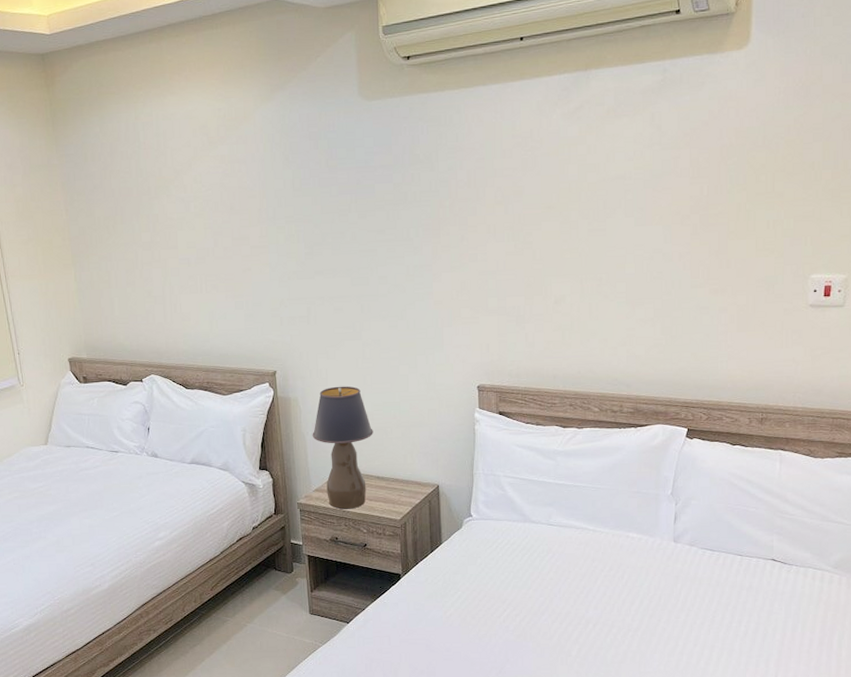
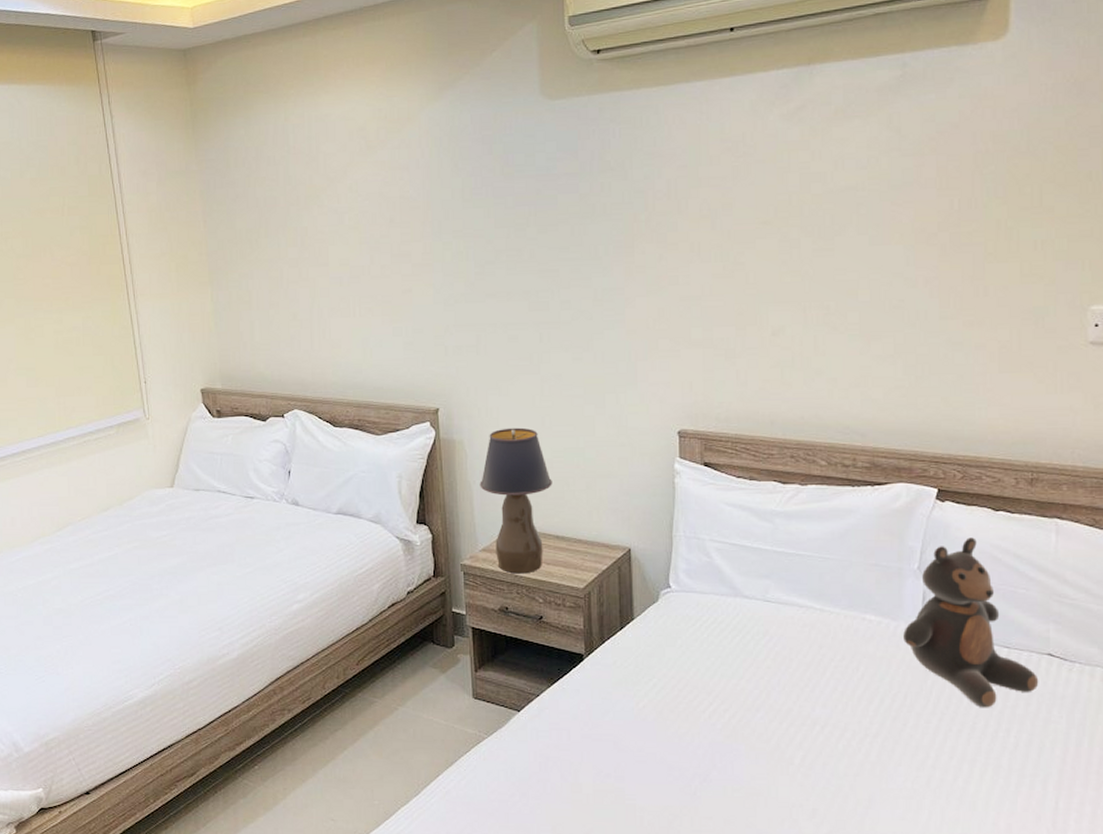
teddy bear: none [659,467,764,604] -> present [903,537,1039,708]

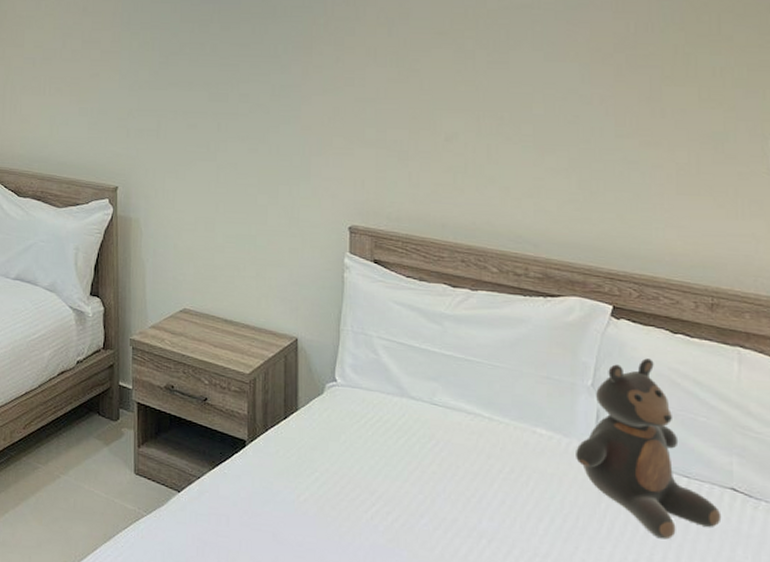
table lamp: present [480,427,552,574] -> none [153,210,223,354]

